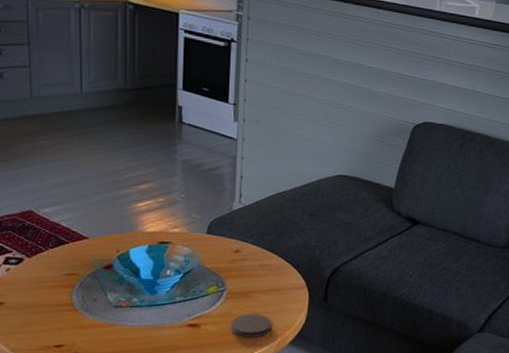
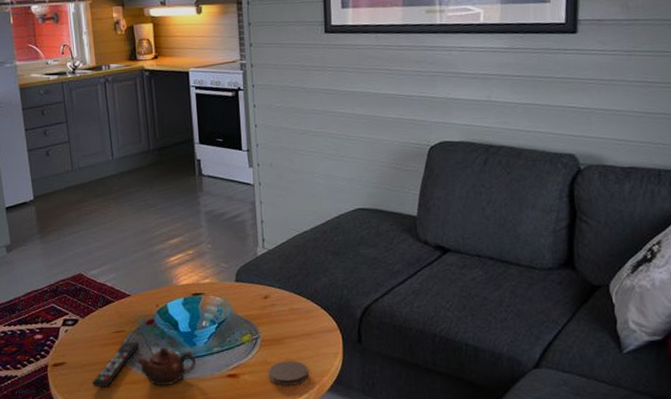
remote control: none [34,285,93,331] -> present [92,341,139,388]
teapot: none [87,292,156,331] -> present [135,346,197,385]

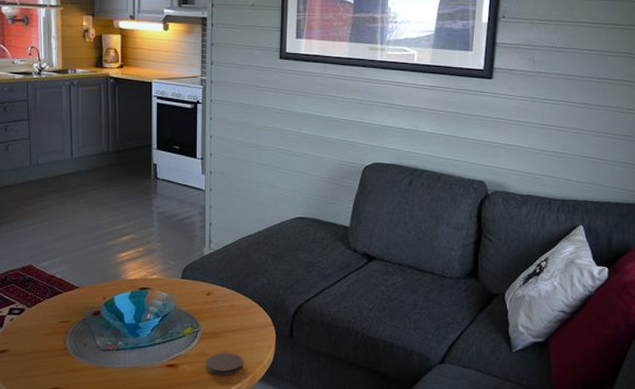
remote control: present [92,341,139,388] -> none [34,331,83,375]
teapot: present [135,346,197,385] -> none [79,337,139,373]

